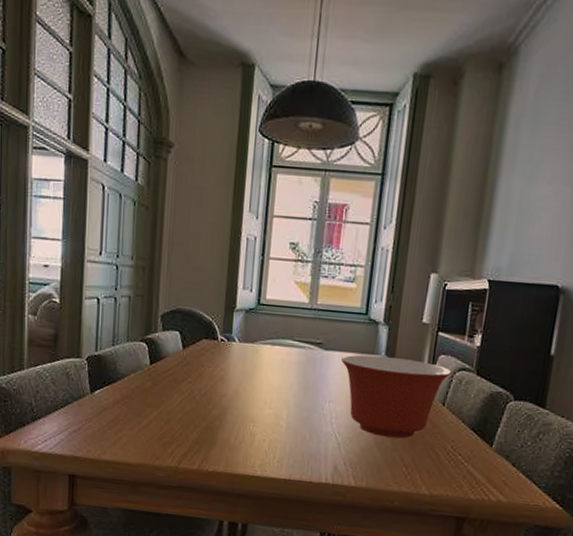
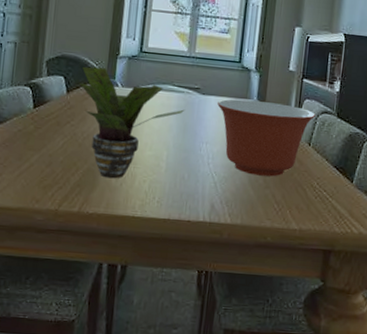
potted plant: none [196,320,307,437] -> present [80,66,185,179]

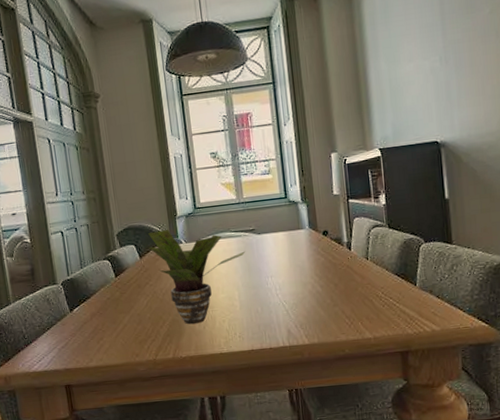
mixing bowl: present [217,99,315,177] -> none [273,226,367,297]

